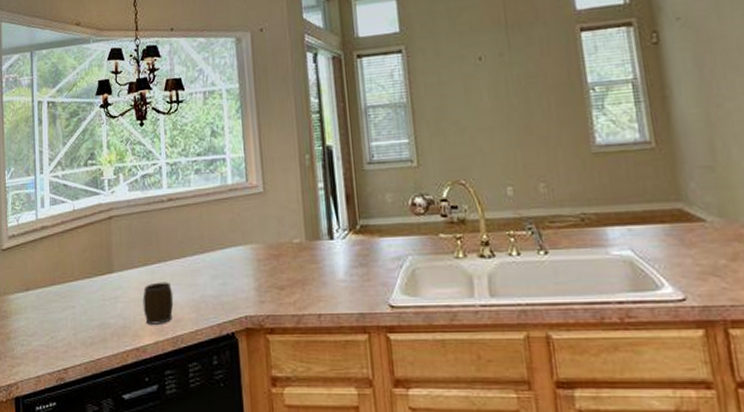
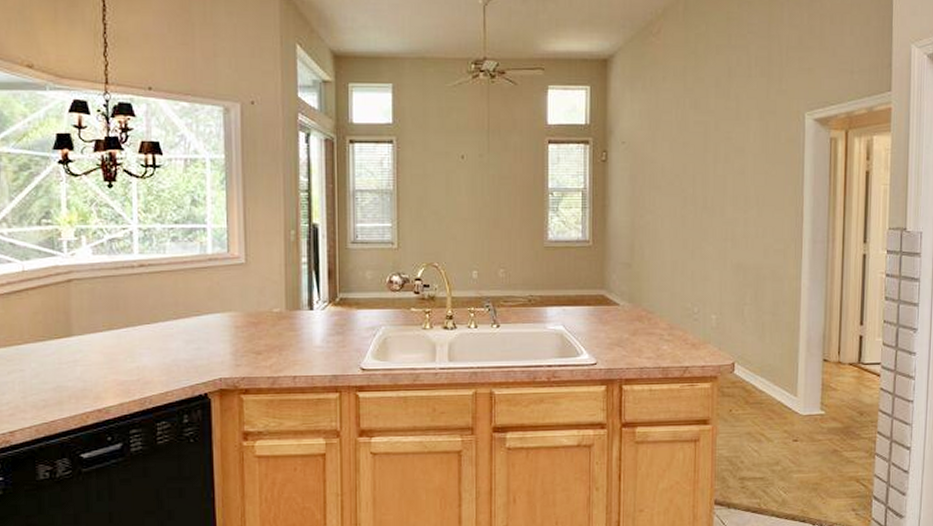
mug: present [143,282,174,325] -> none [106,346,142,387]

